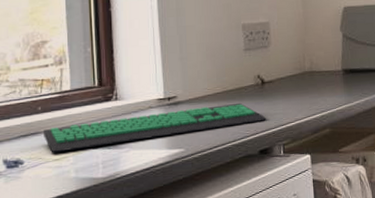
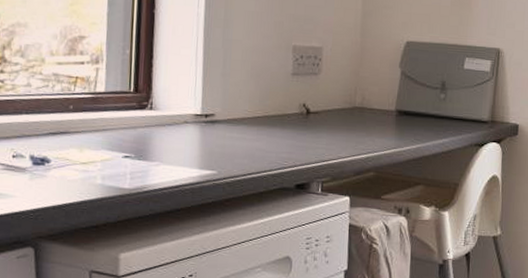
computer keyboard: present [44,102,267,153] -> none [73,129,308,156]

